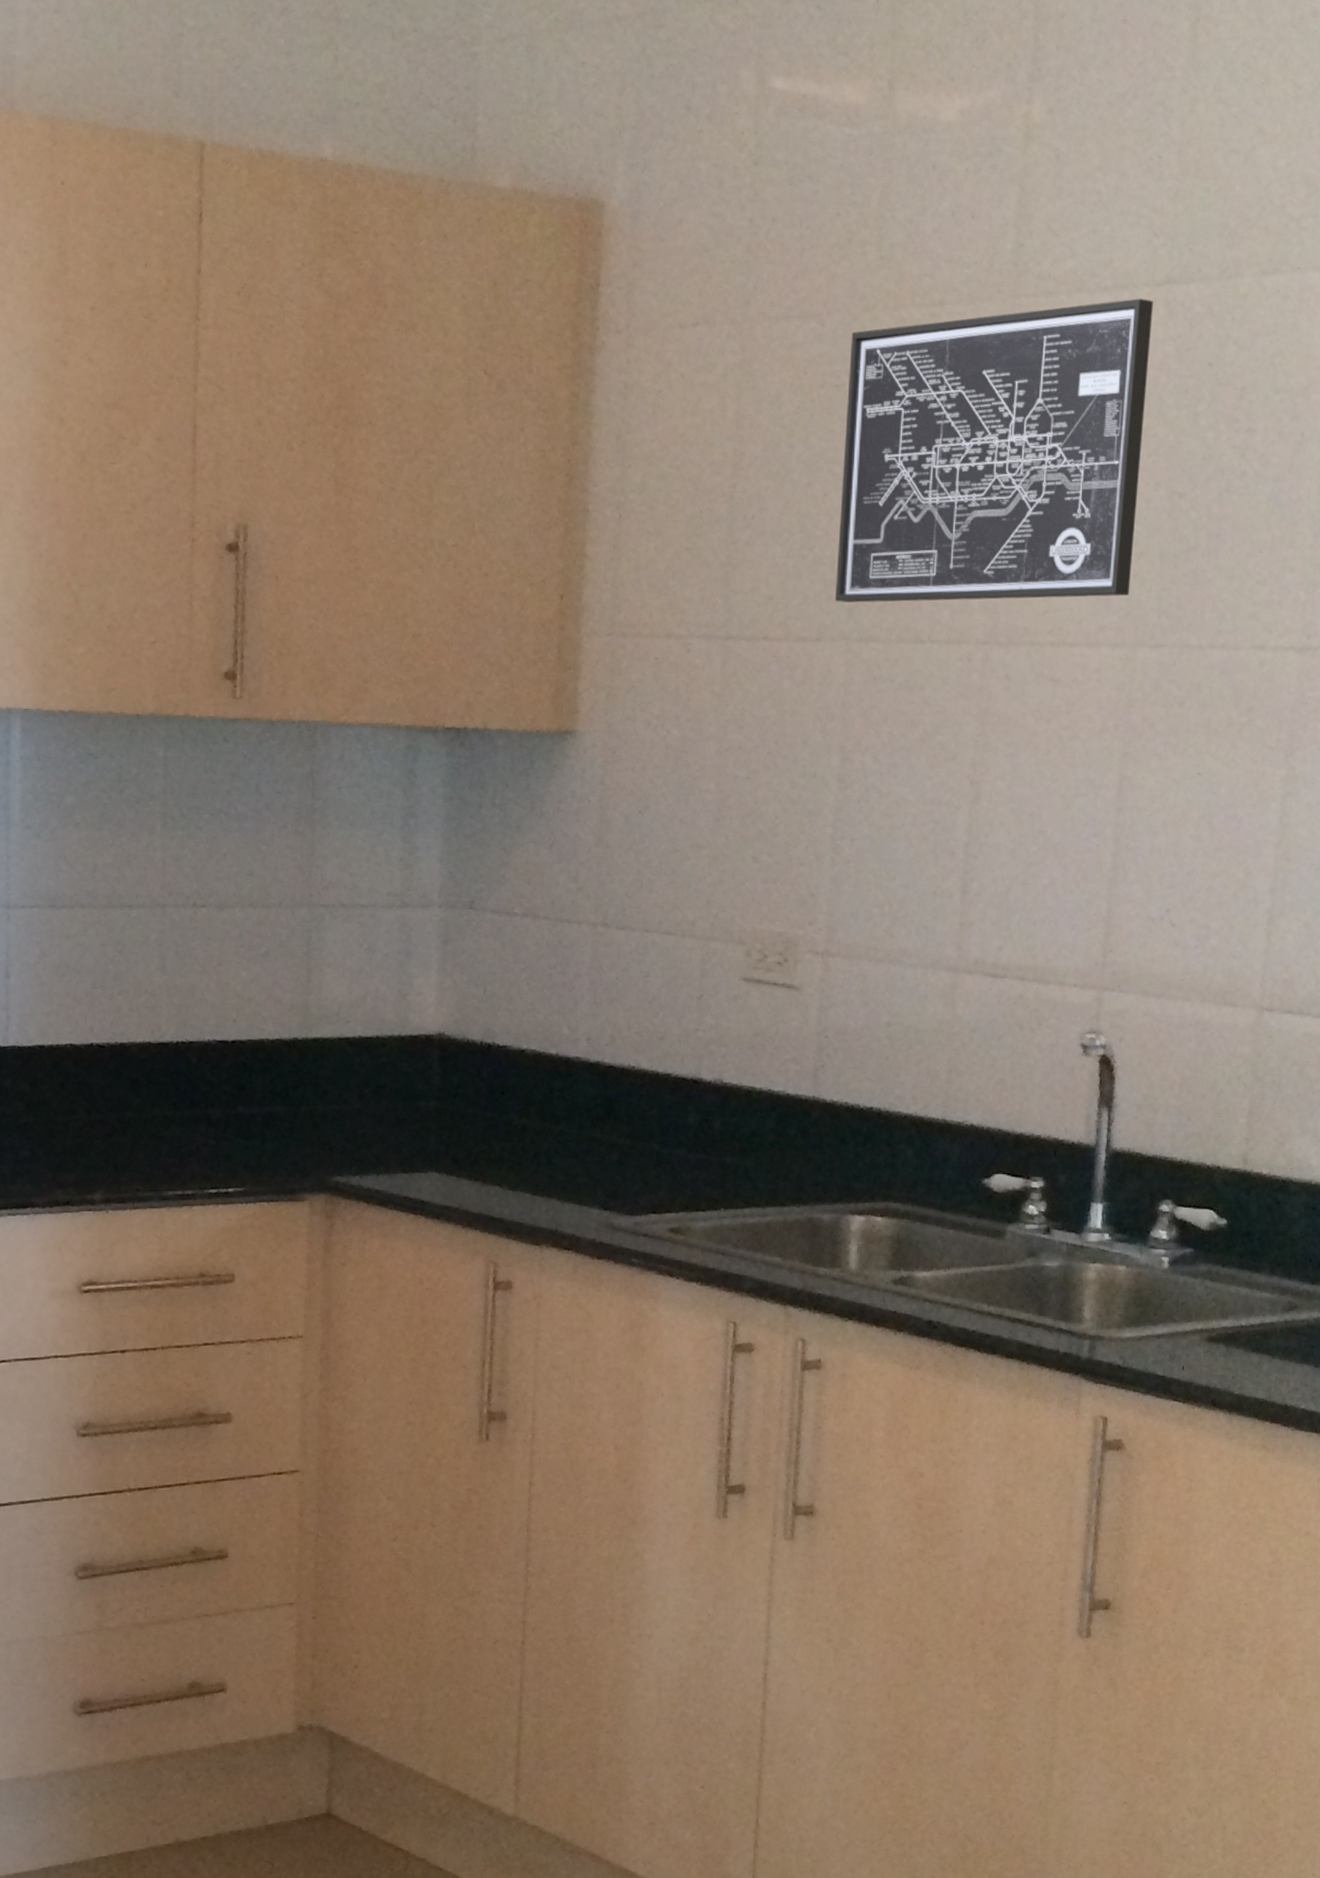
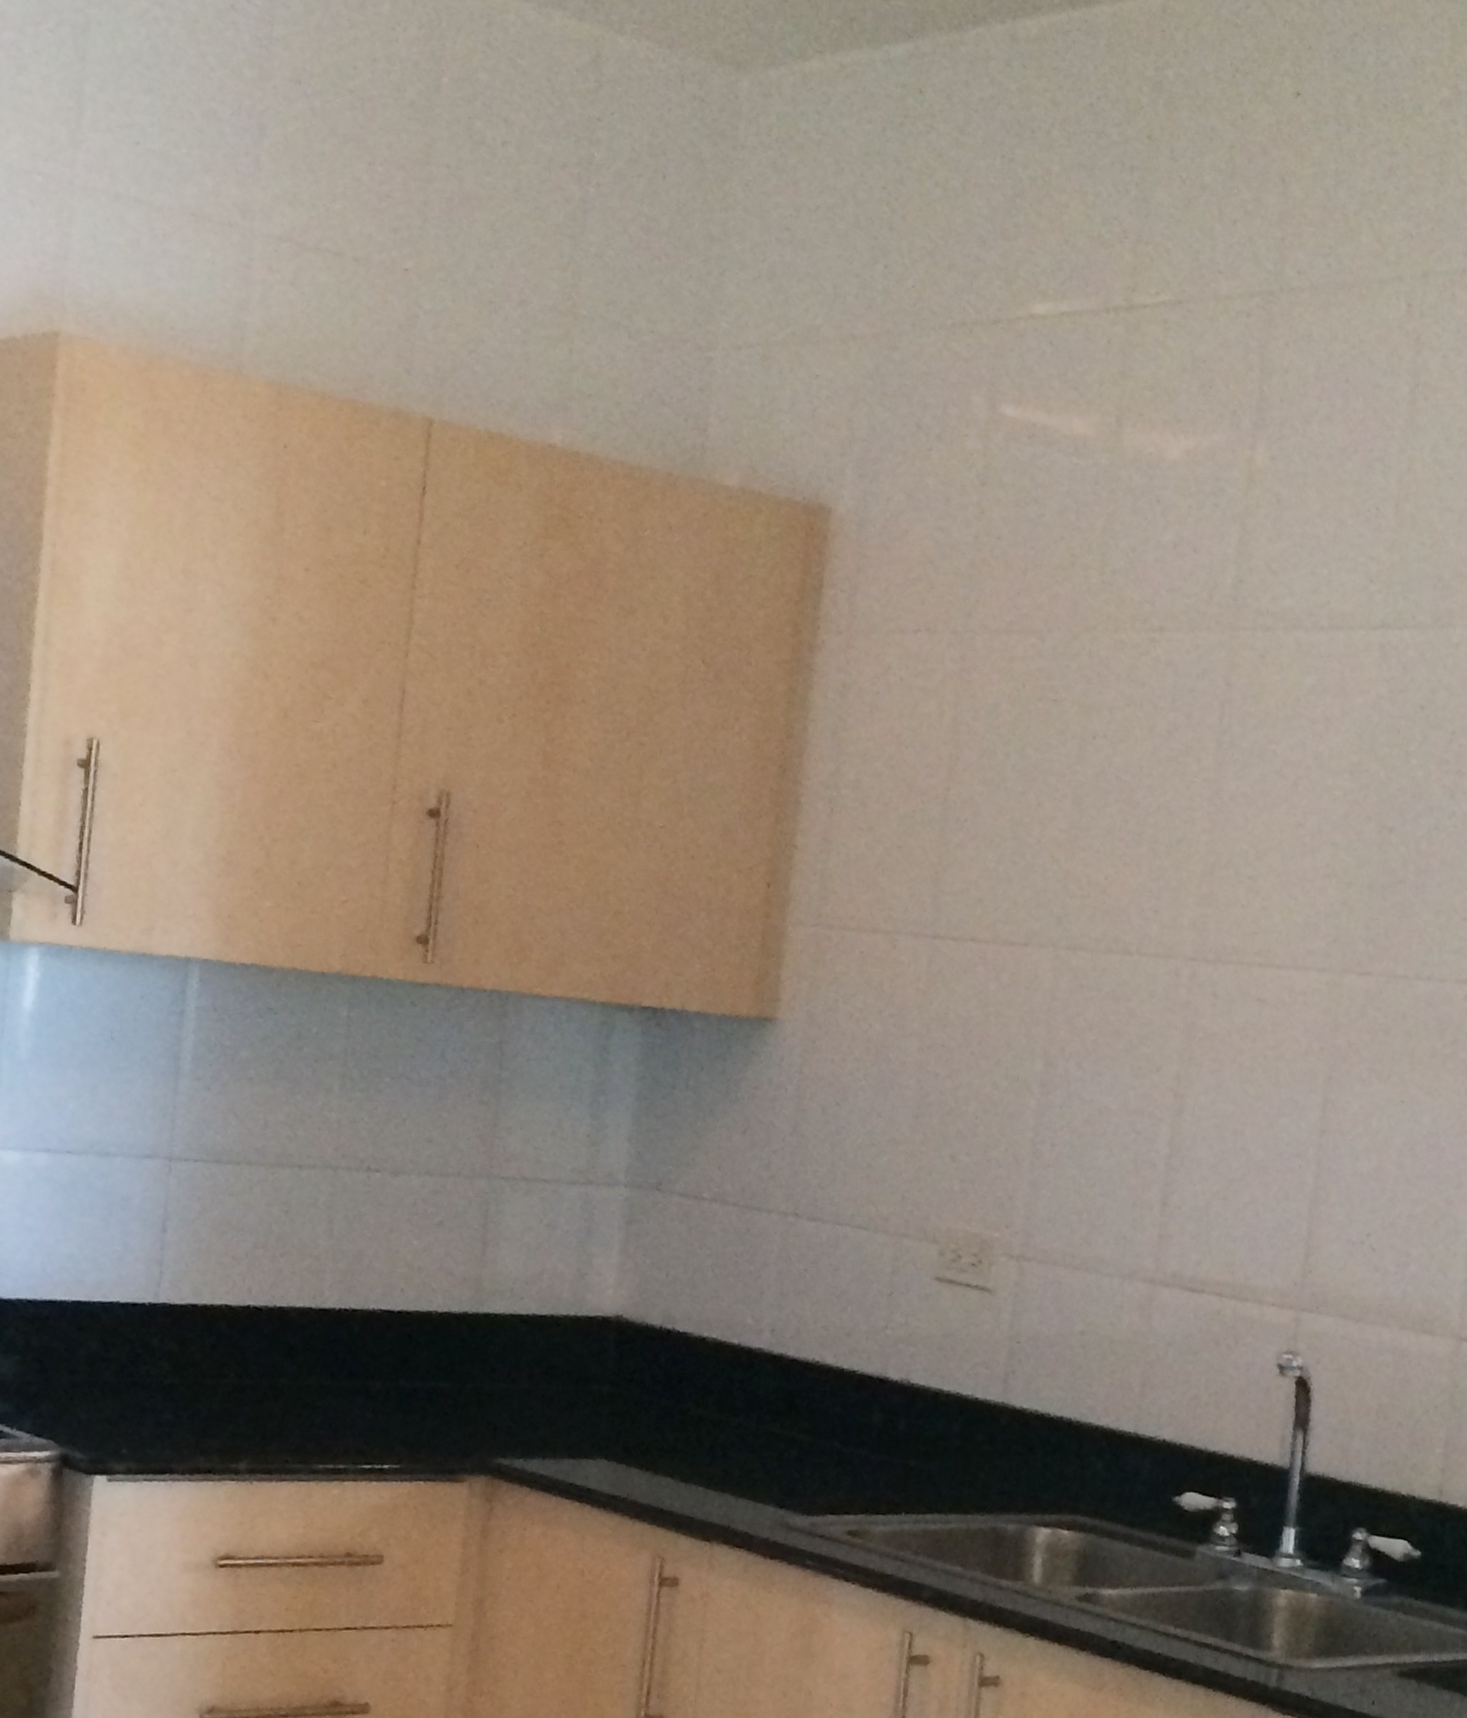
wall art: present [835,298,1153,603] -> none [1045,639,1368,923]

